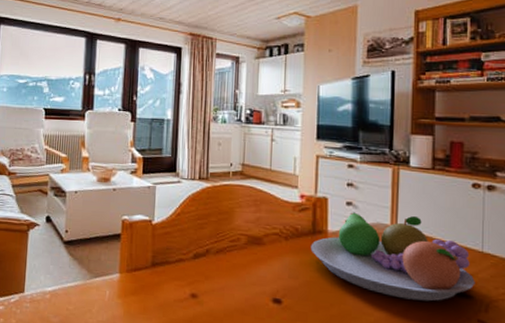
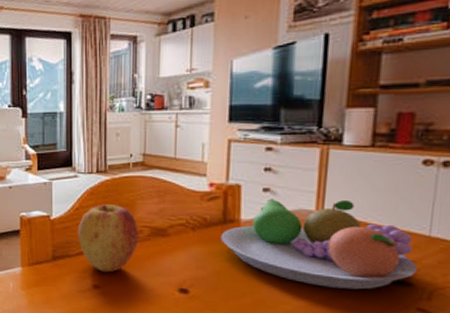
apple: none [178,211,237,281] -> present [77,204,140,273]

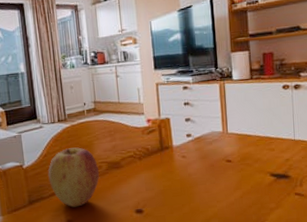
fruit bowl: present [220,199,418,290] -> none [160,121,291,189]

